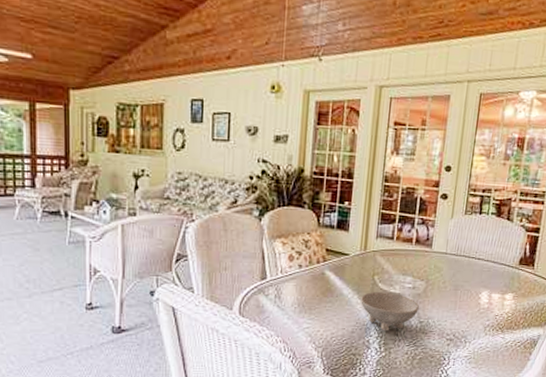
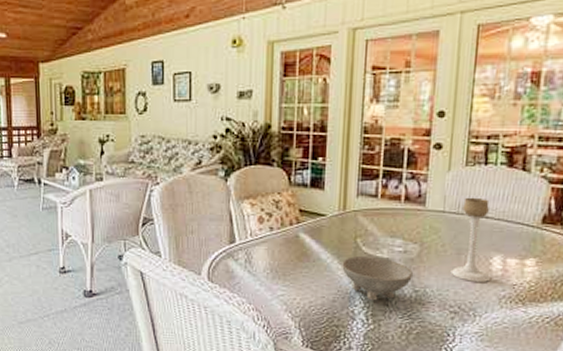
candle holder: none [449,241,482,313] -> present [450,197,492,282]

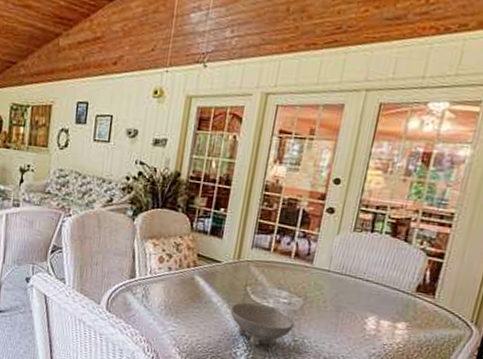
candle holder: present [450,197,492,282] -> none [328,260,372,339]

